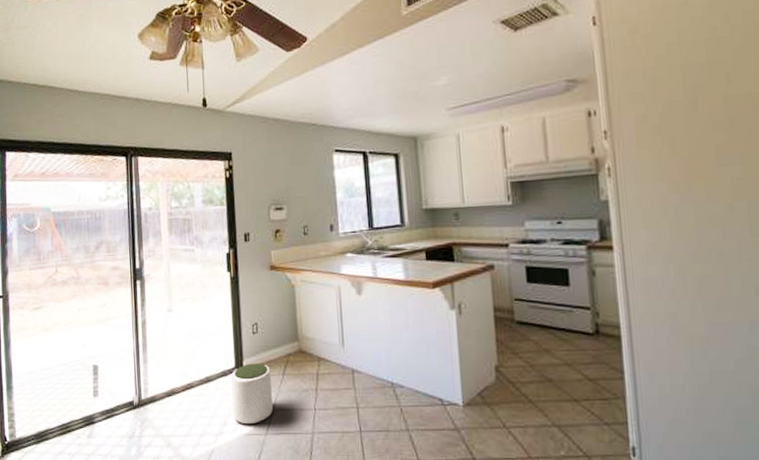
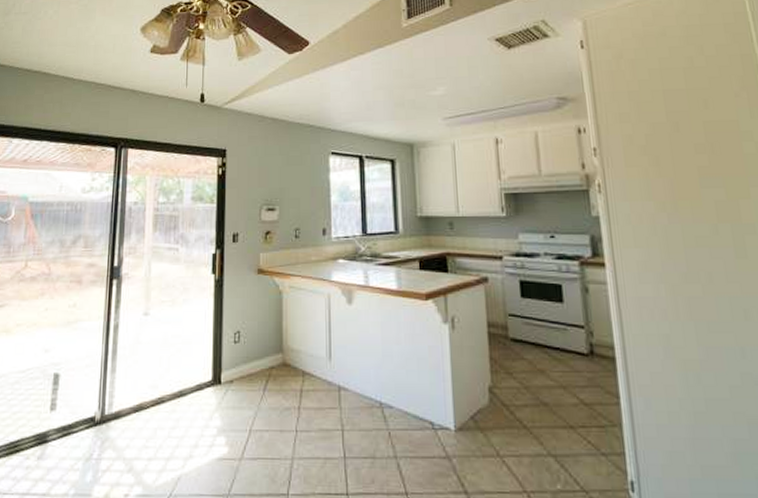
plant pot: present [230,363,273,425] -> none [205,376,250,447]

